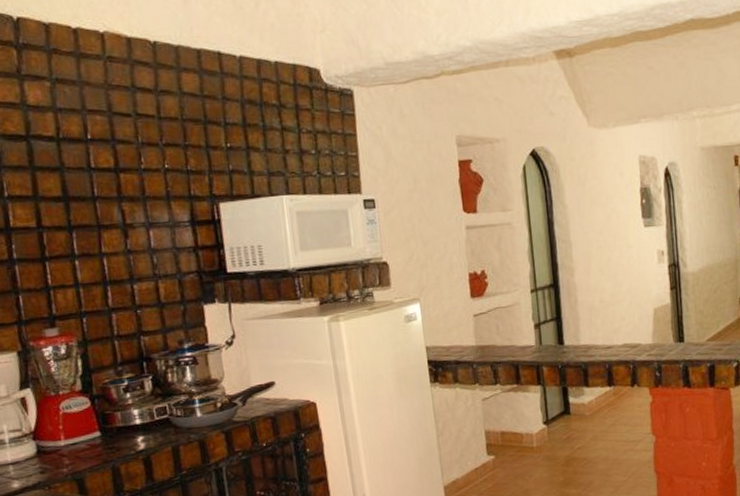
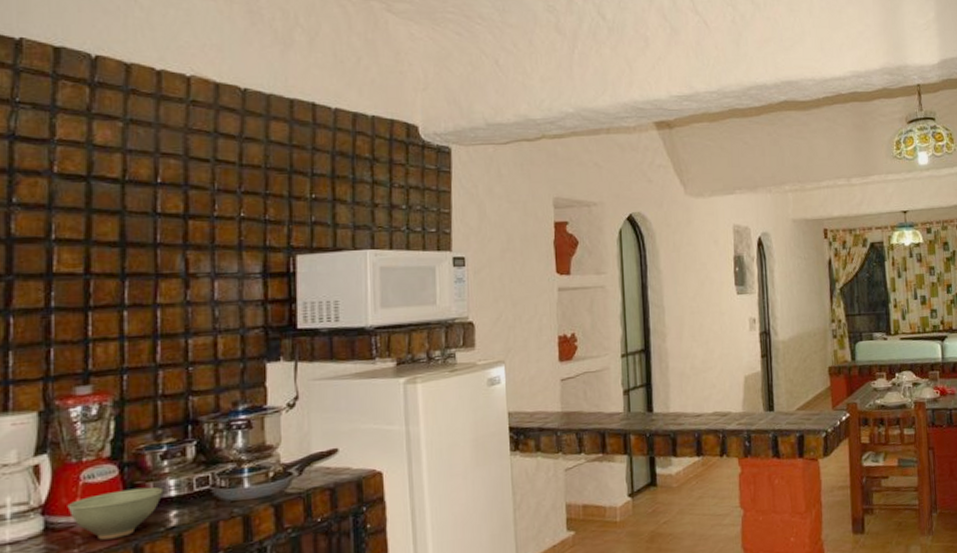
bowl: none [53,416,130,461] -> present [67,487,164,540]

